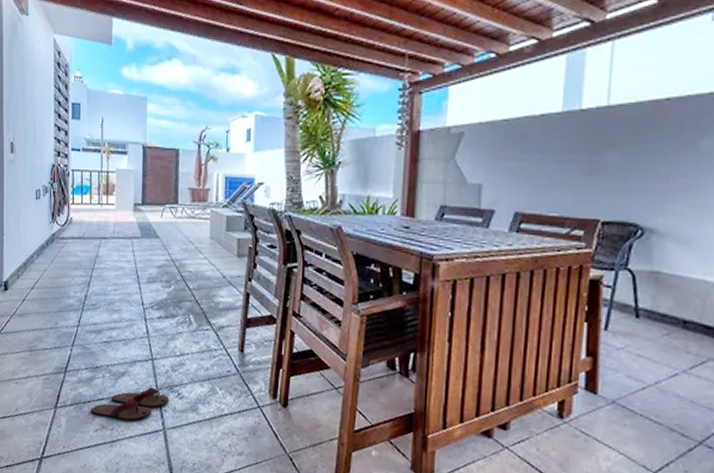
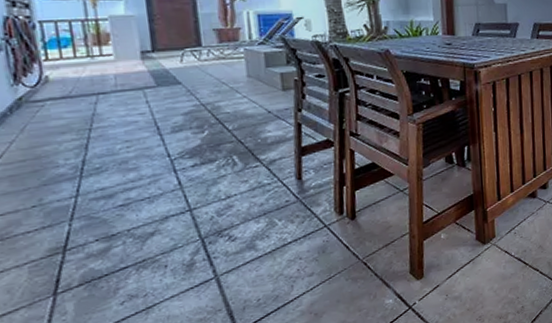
flip-flop: present [91,387,169,421] -> none [110,238,219,287]

